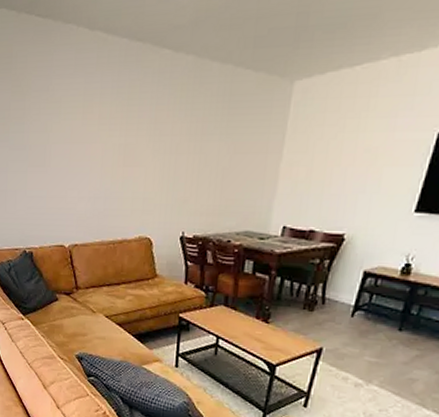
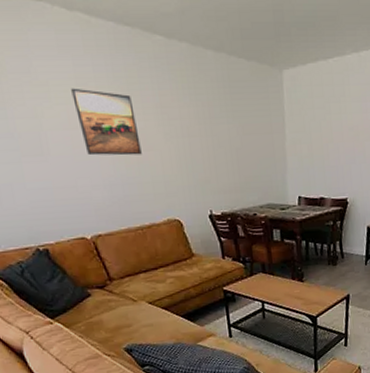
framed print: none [78,104,130,170] -> present [71,88,142,156]

